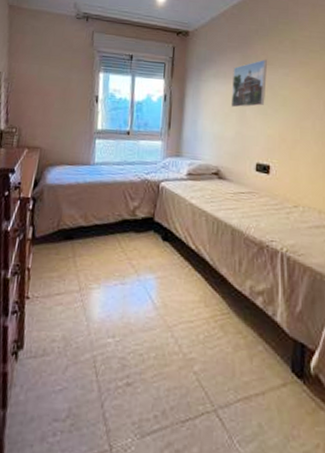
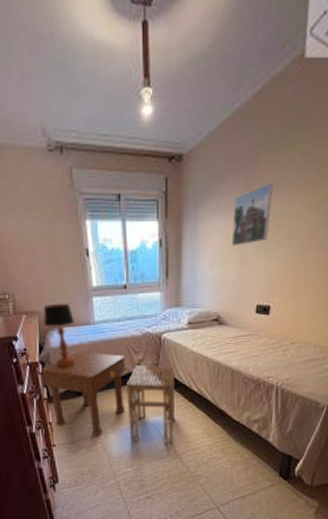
nightstand: none [30,191,120,292] -> present [40,351,125,437]
table lamp: none [44,141,75,206] -> present [43,303,75,367]
stool: none [115,213,172,313] -> present [127,365,176,445]

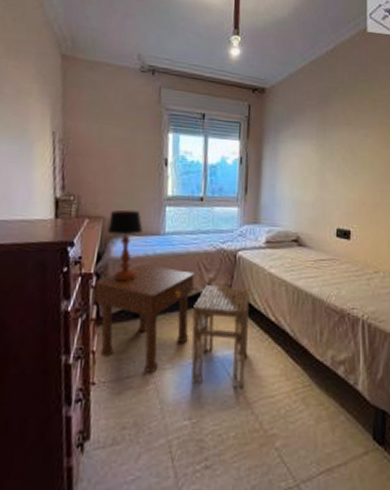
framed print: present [231,182,273,247] -> none [310,119,347,171]

